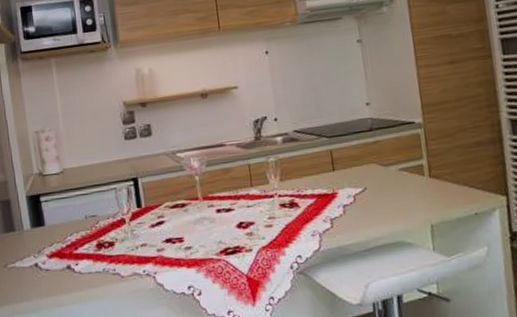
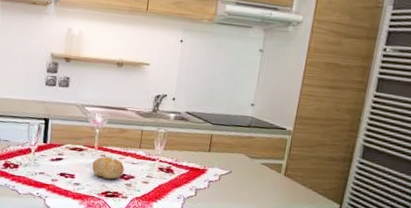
fruit: none [201,205,240,233] -> present [92,156,125,179]

